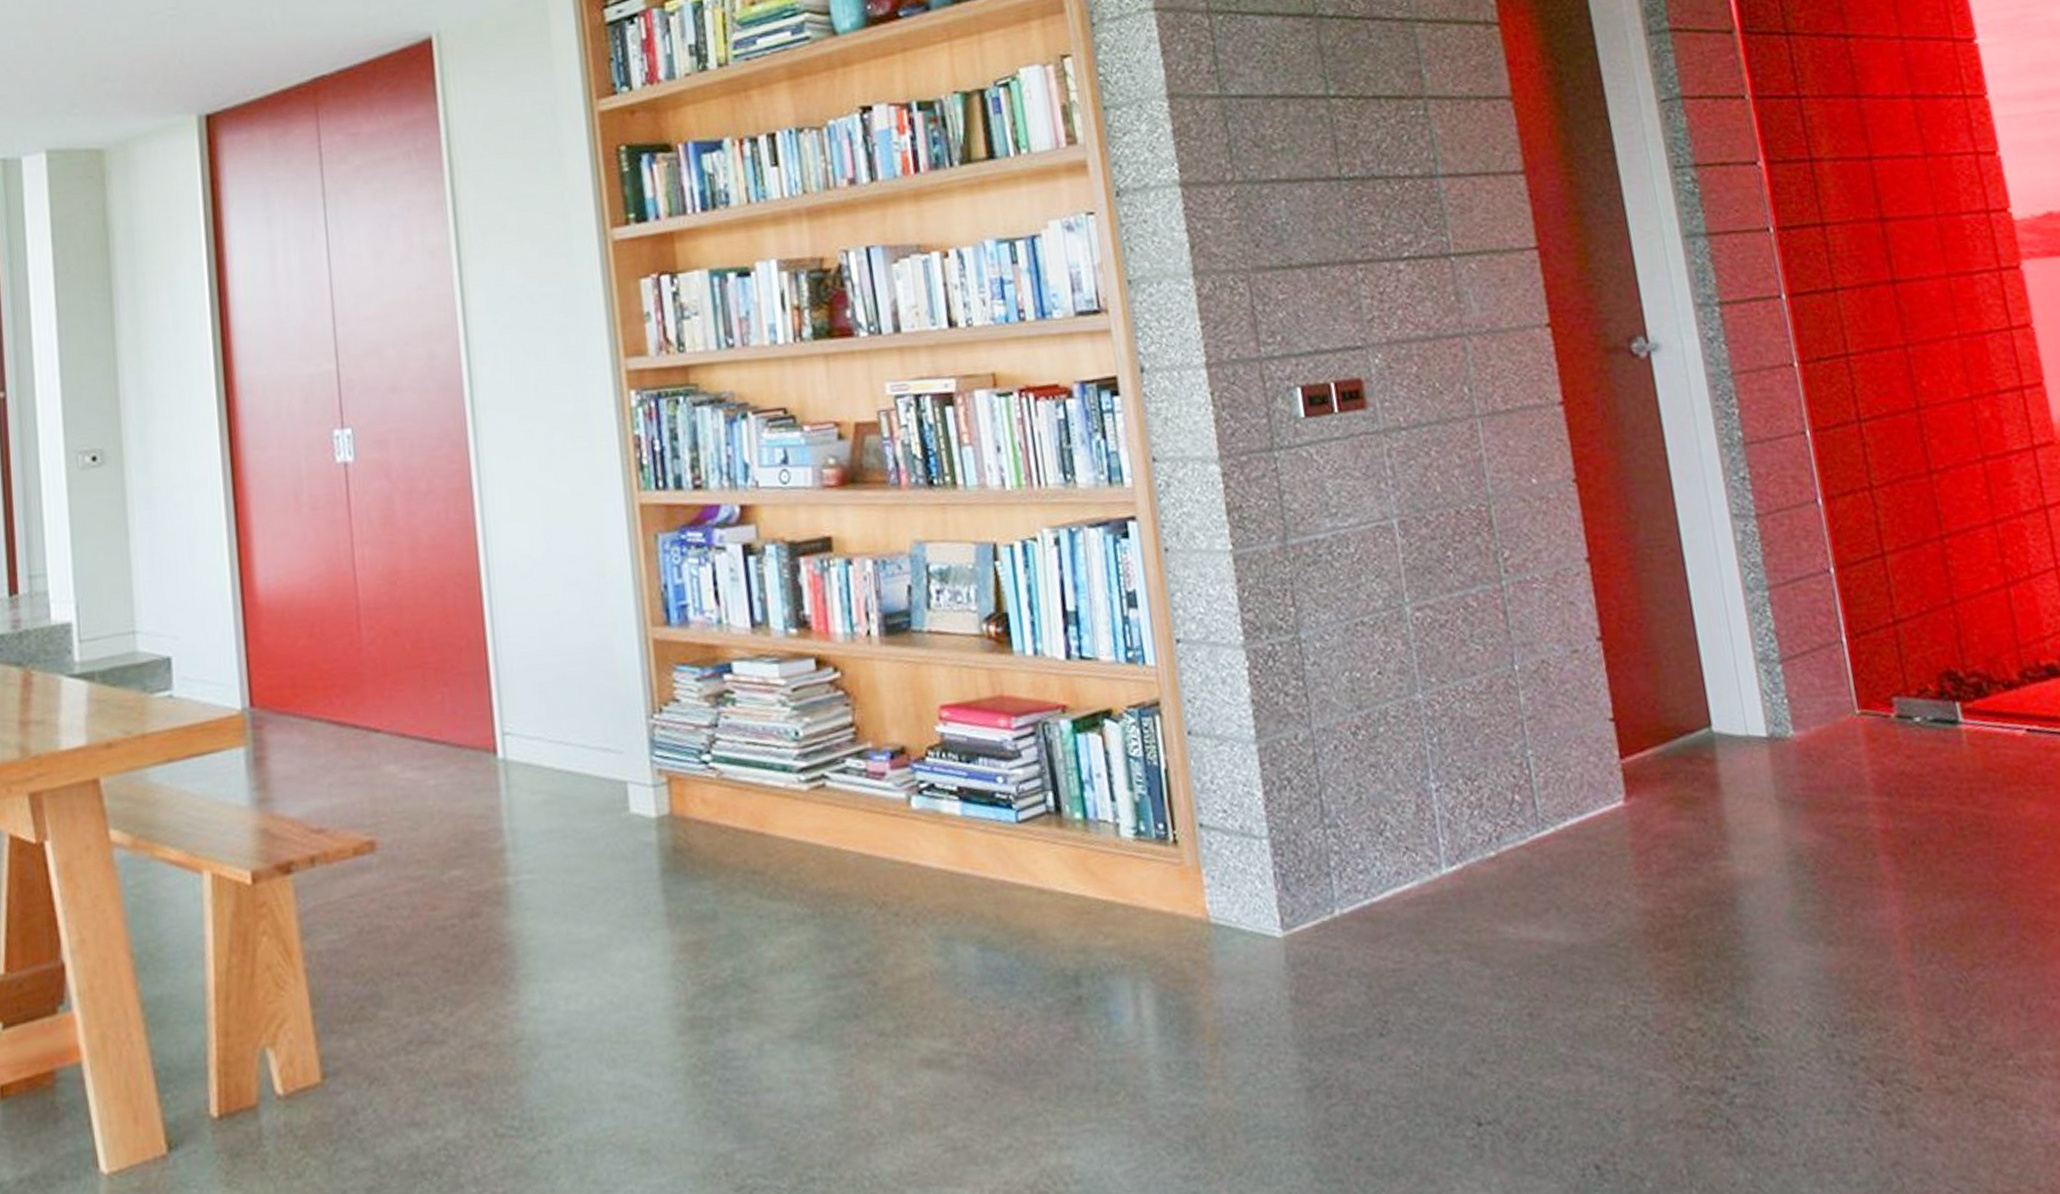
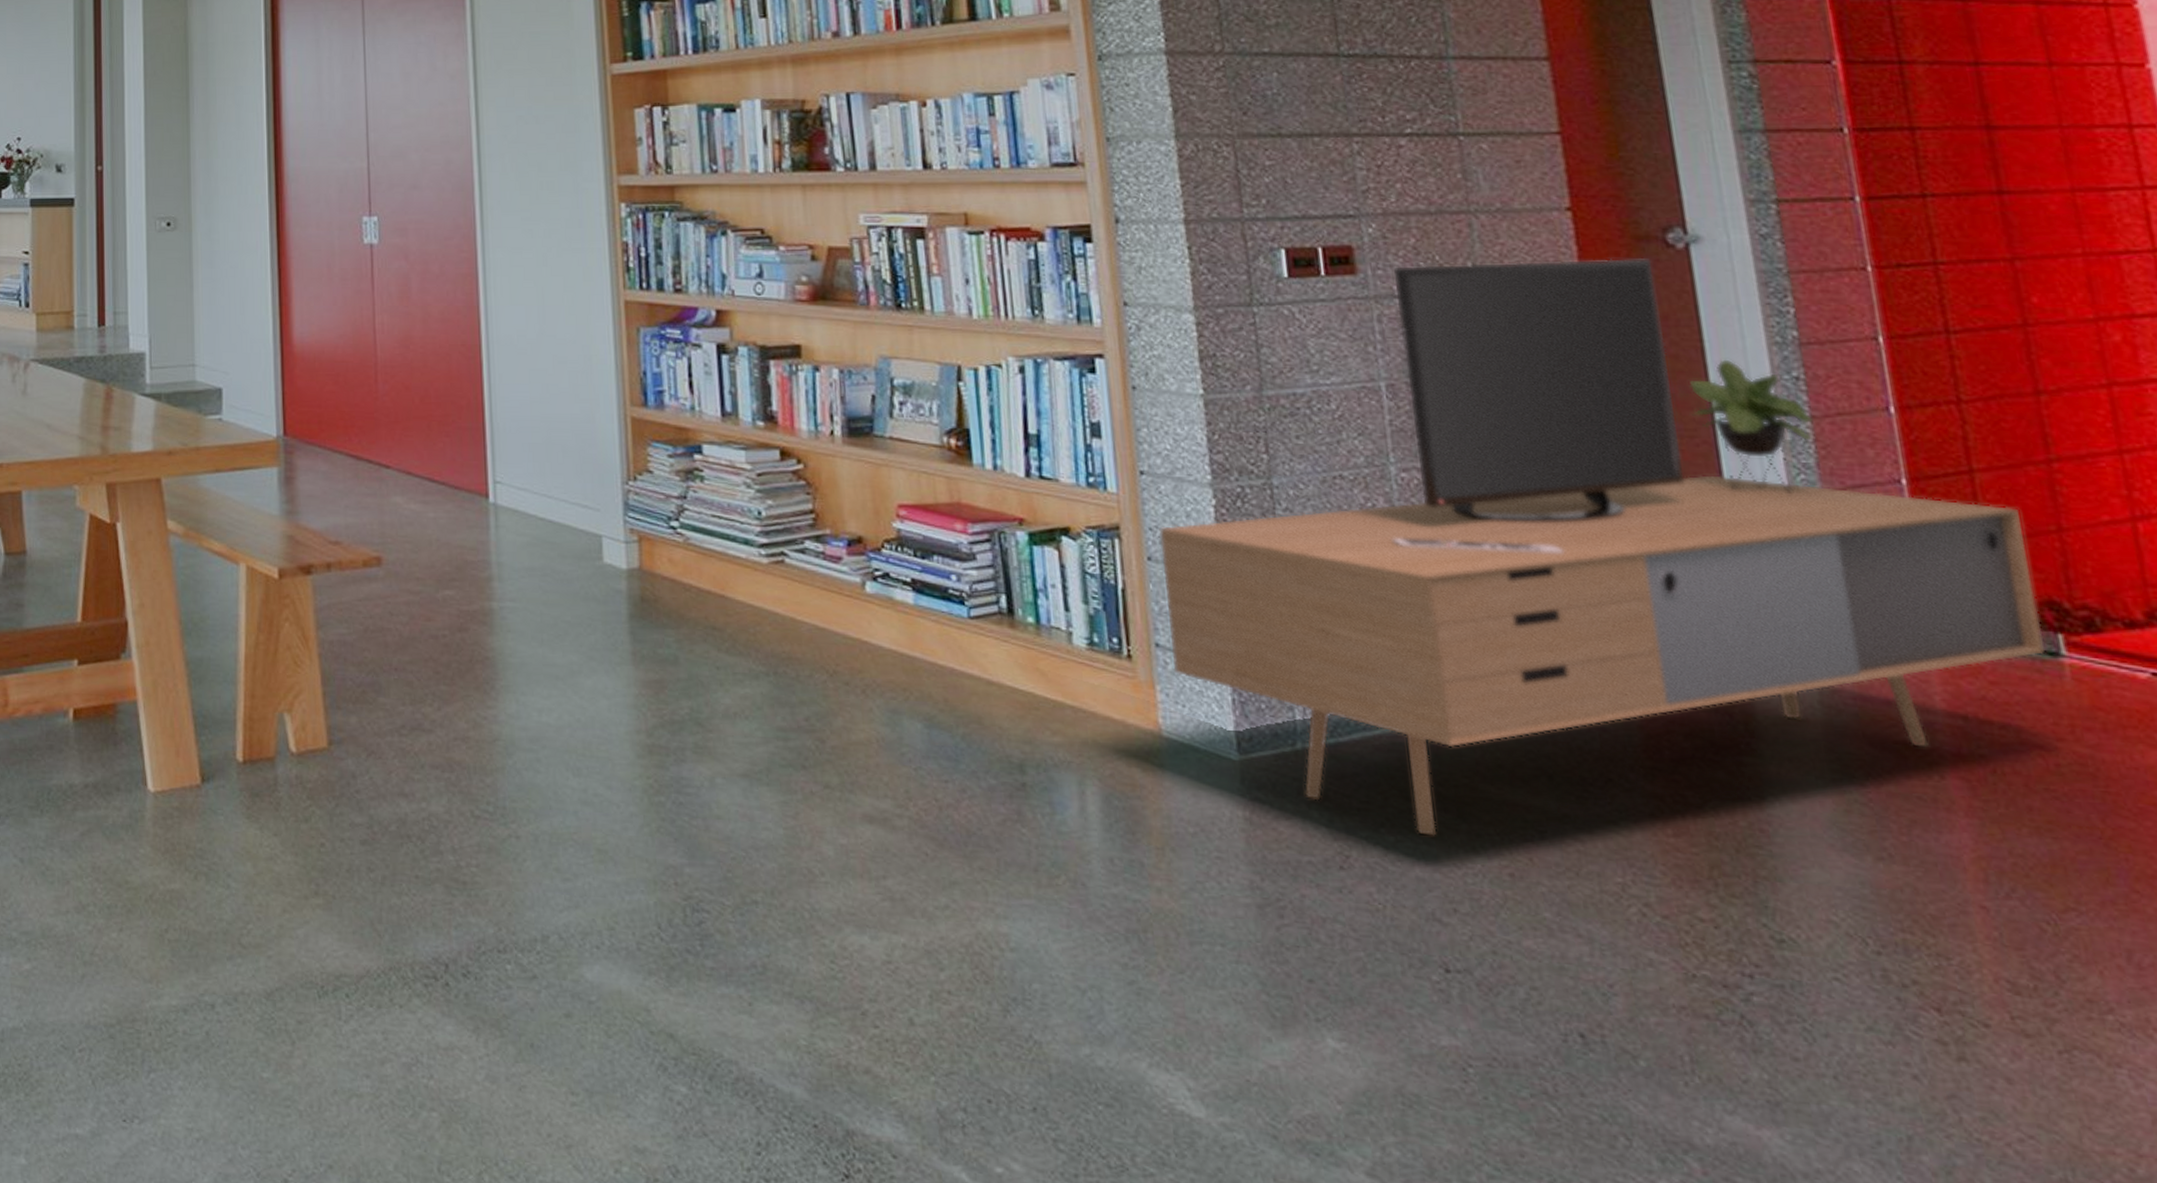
media console: none [1196,369,1947,987] -> present [1158,257,2046,836]

